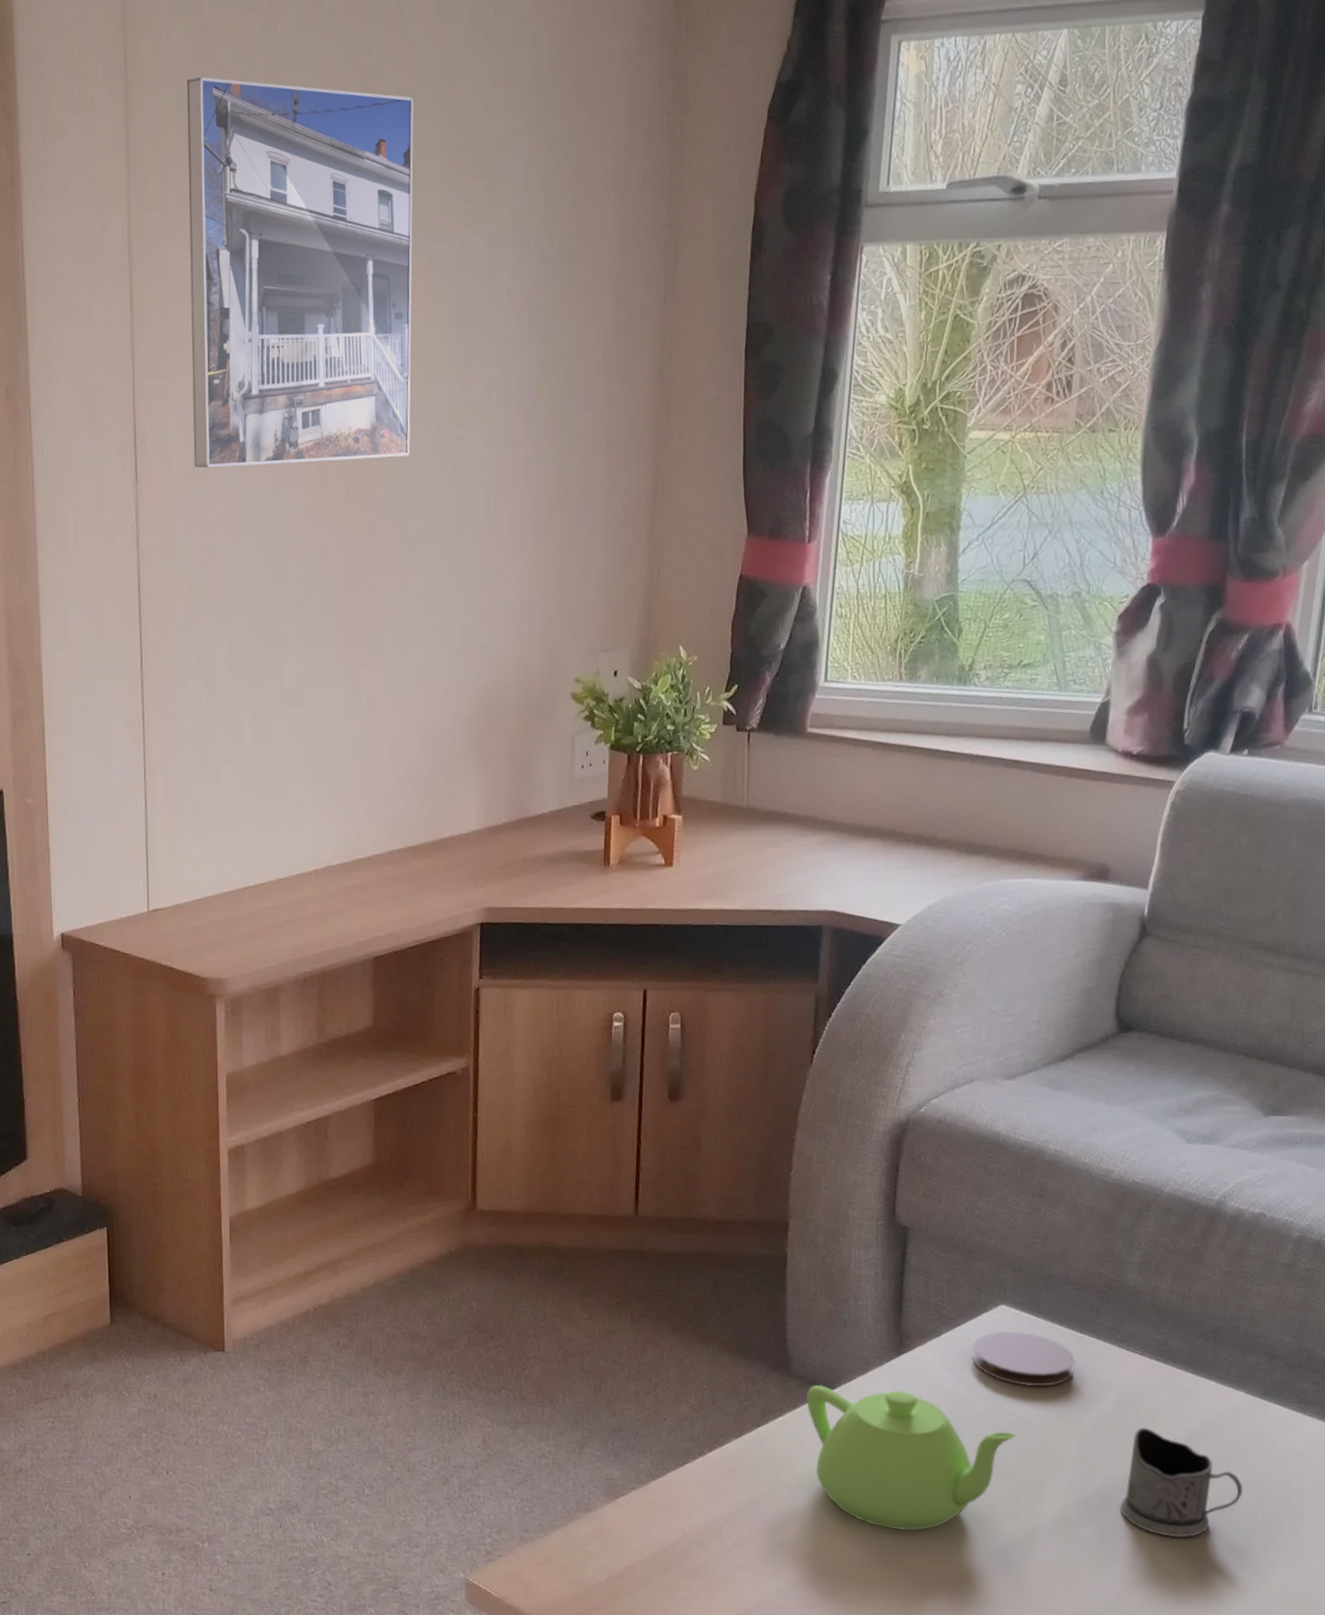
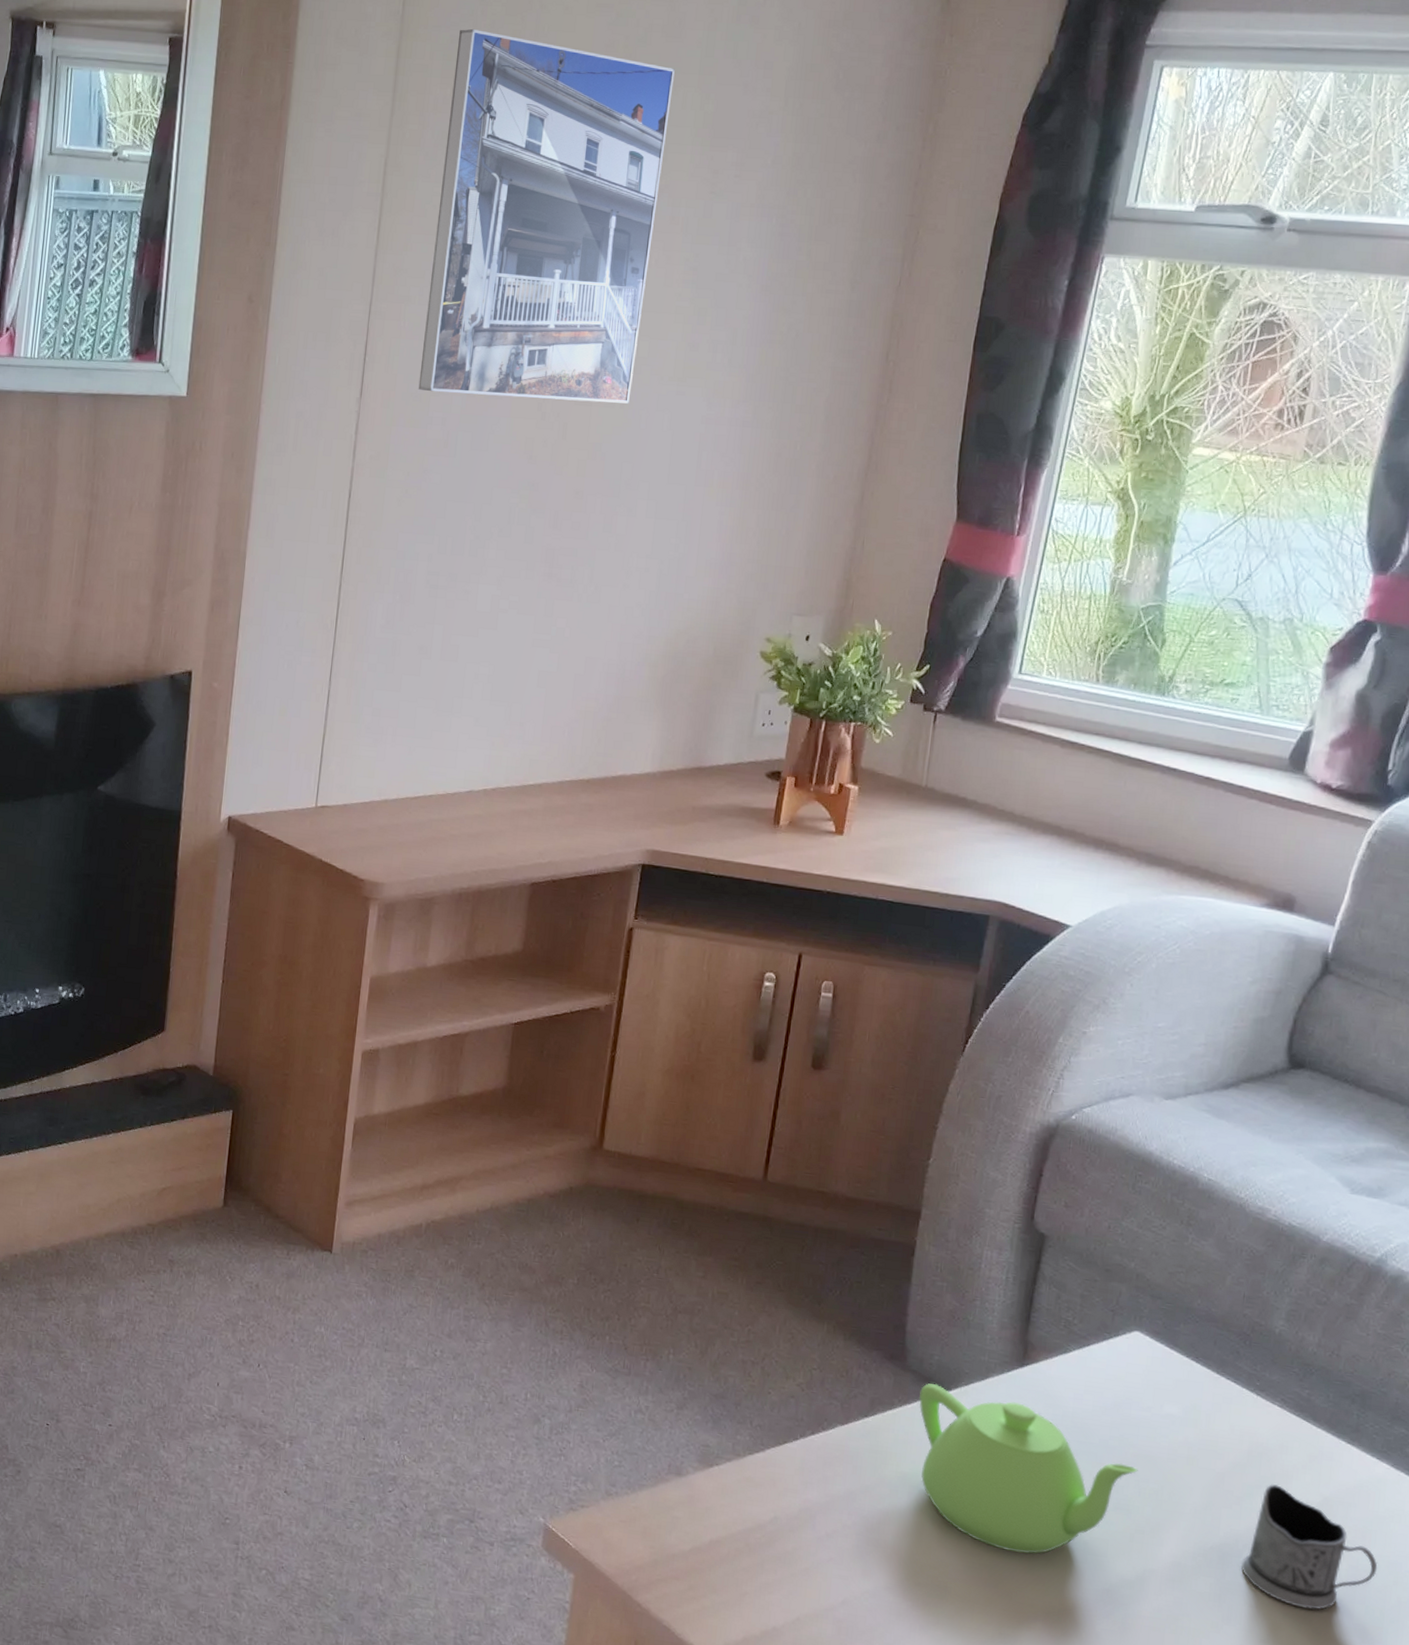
coaster: present [971,1331,1075,1387] -> none [1098,1358,1209,1425]

